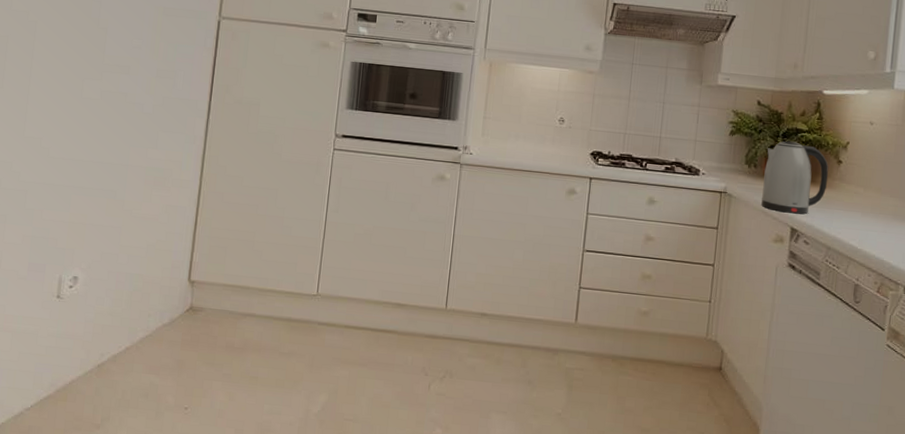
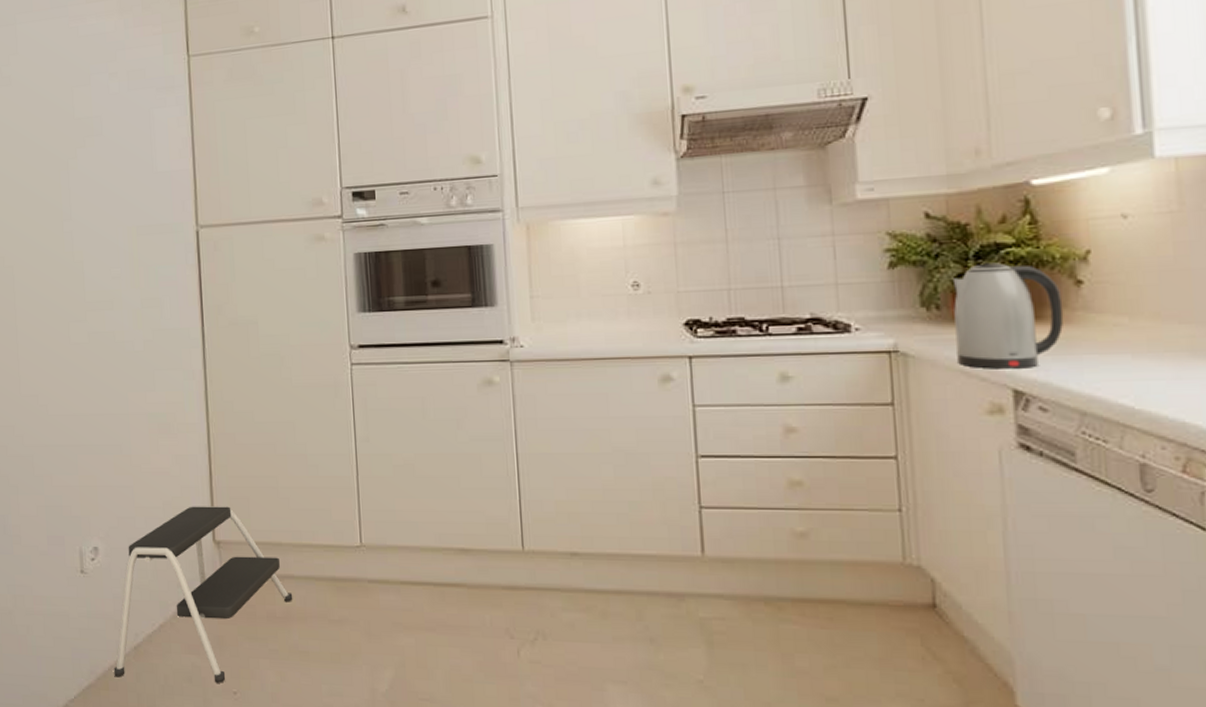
step stool: none [74,249,252,400] -> present [114,506,293,683]

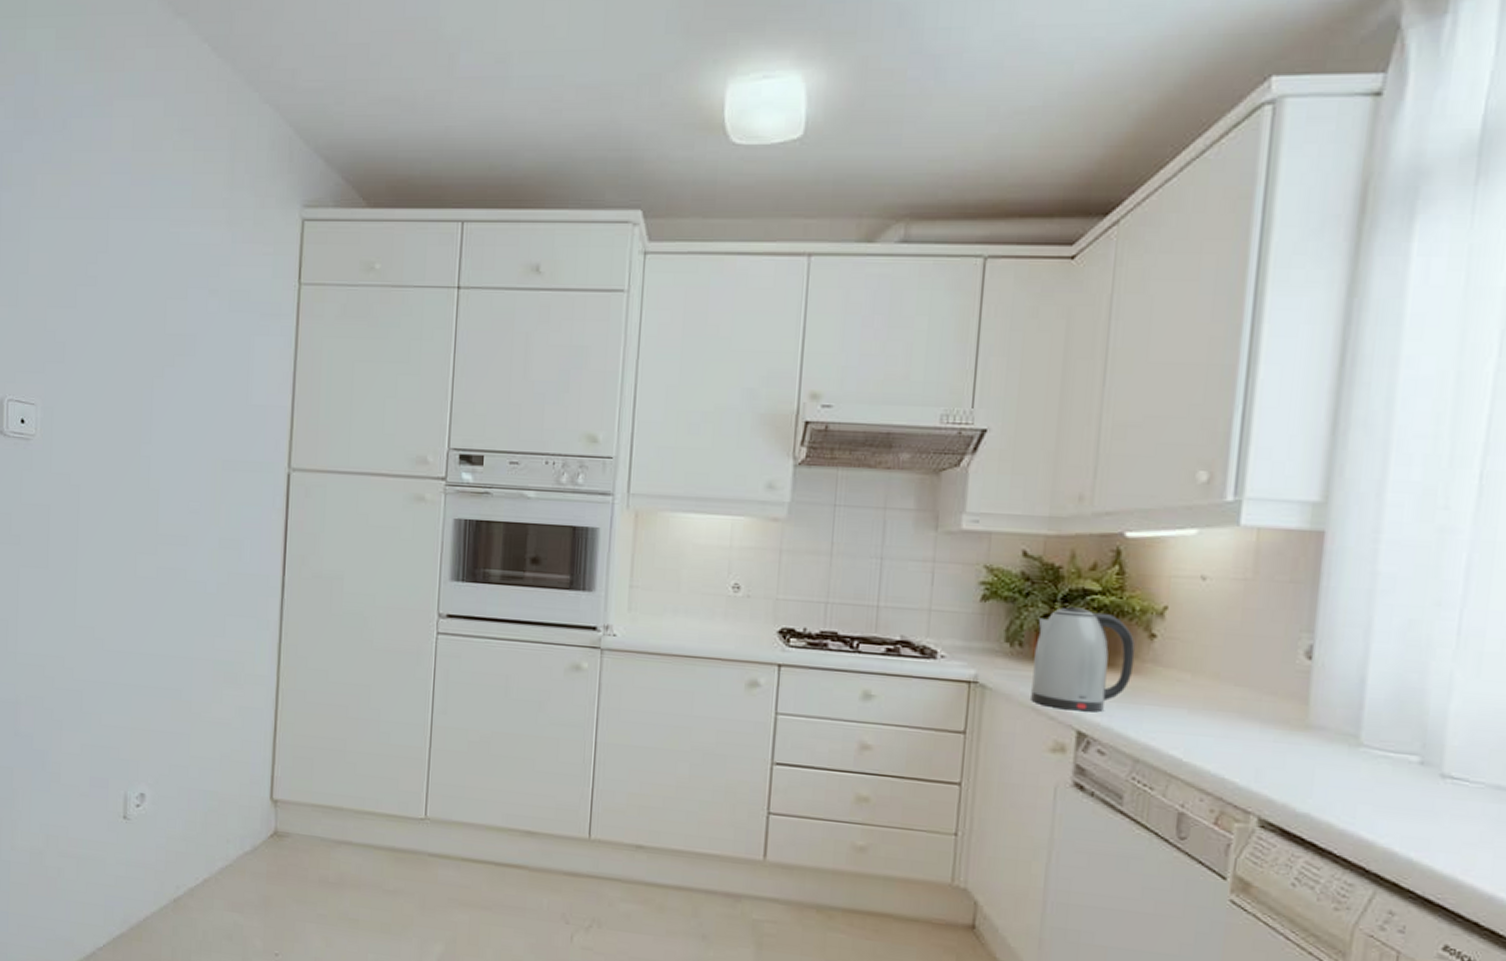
step stool: present [114,506,293,683] -> none [149,761,349,944]

